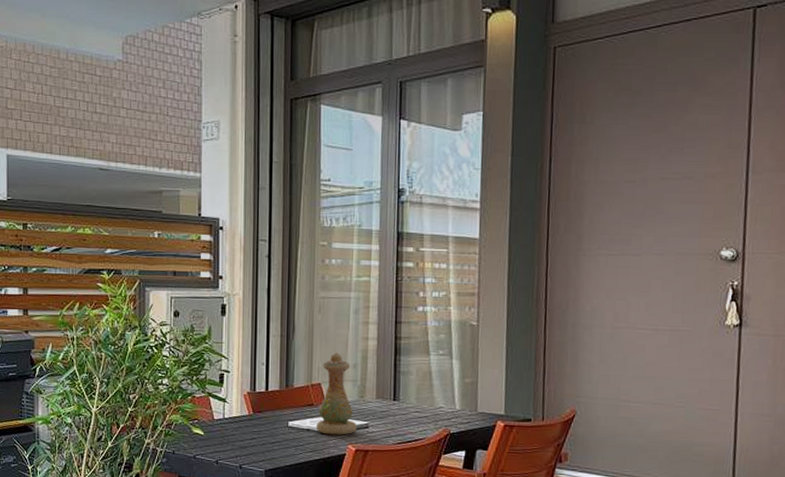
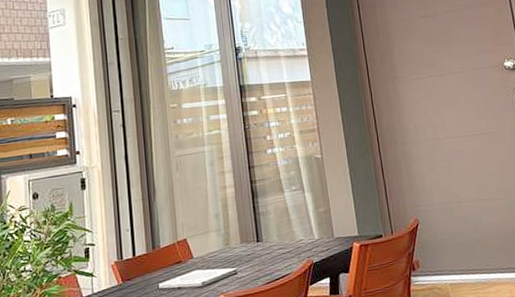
vase: present [316,352,358,436] -> none [186,205,227,289]

